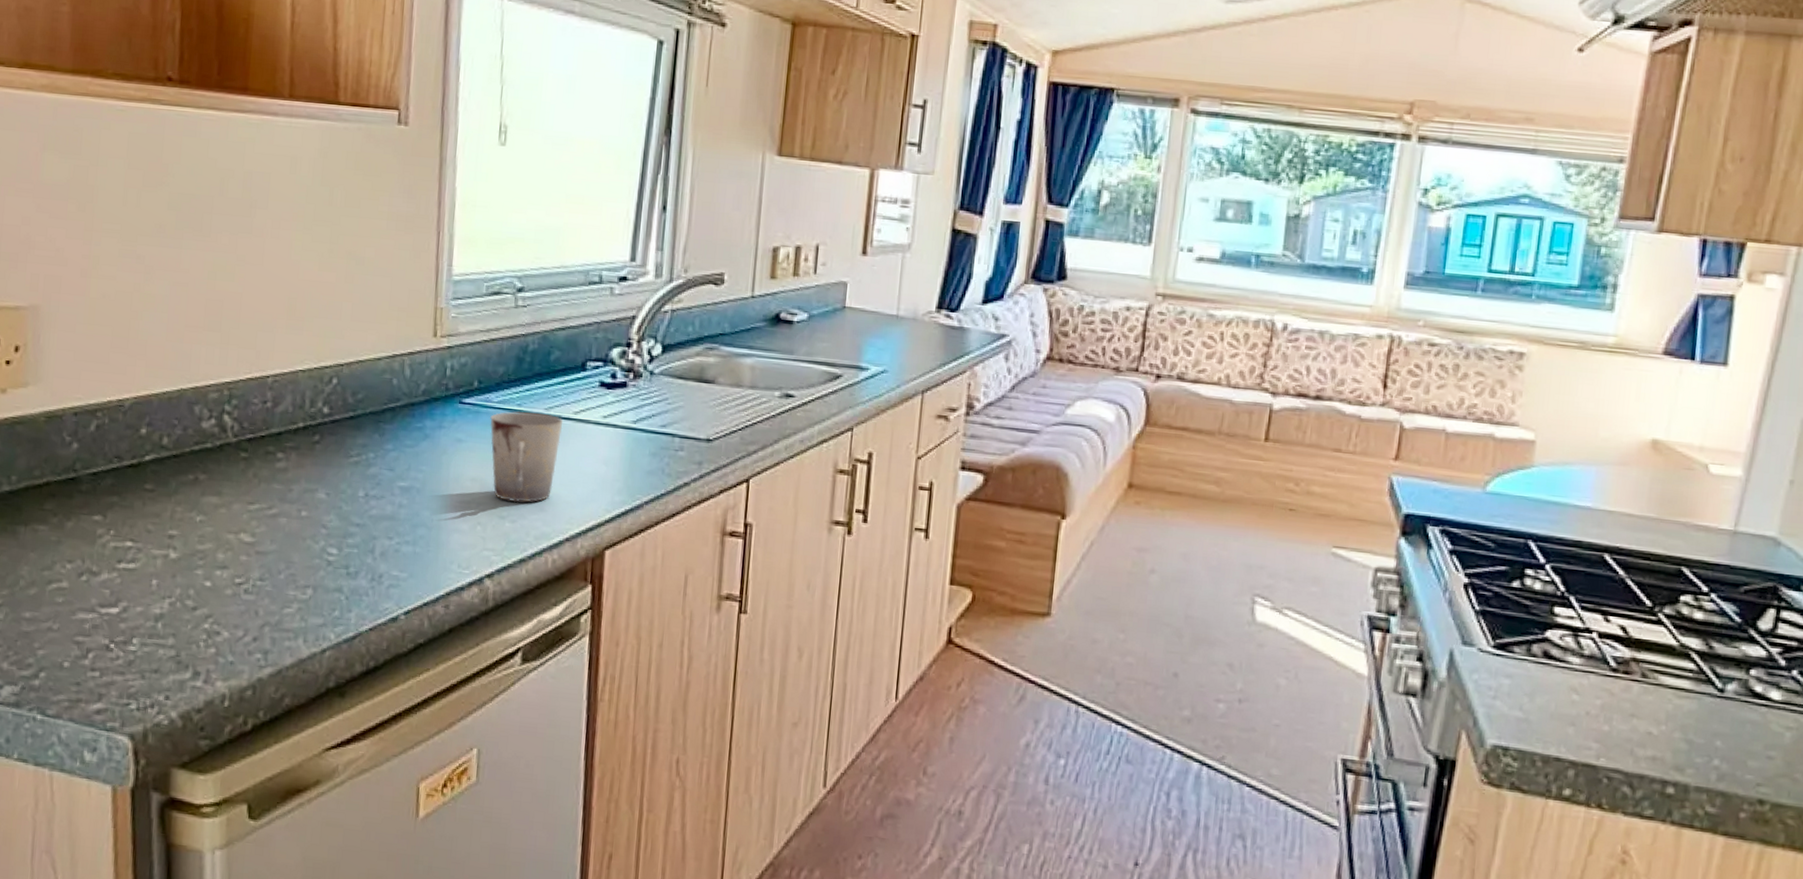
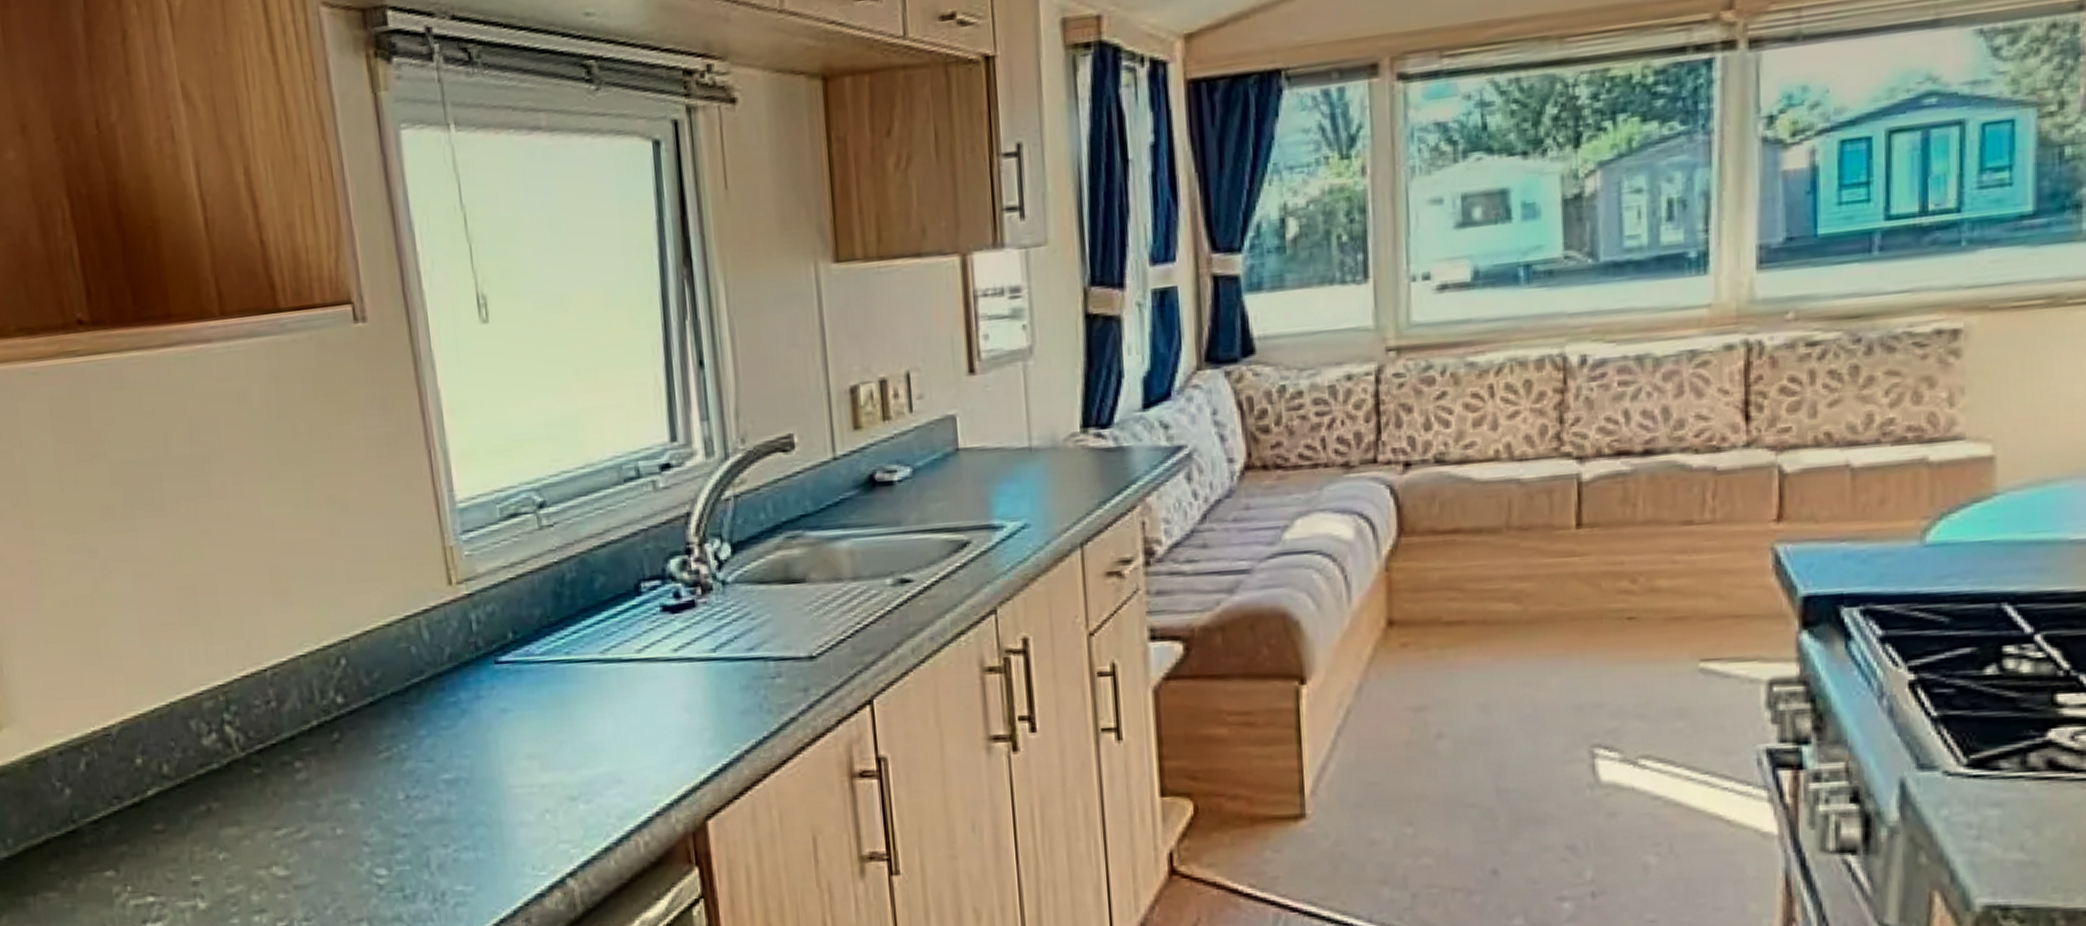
cup: present [490,411,563,503] -> none [535,658,628,778]

